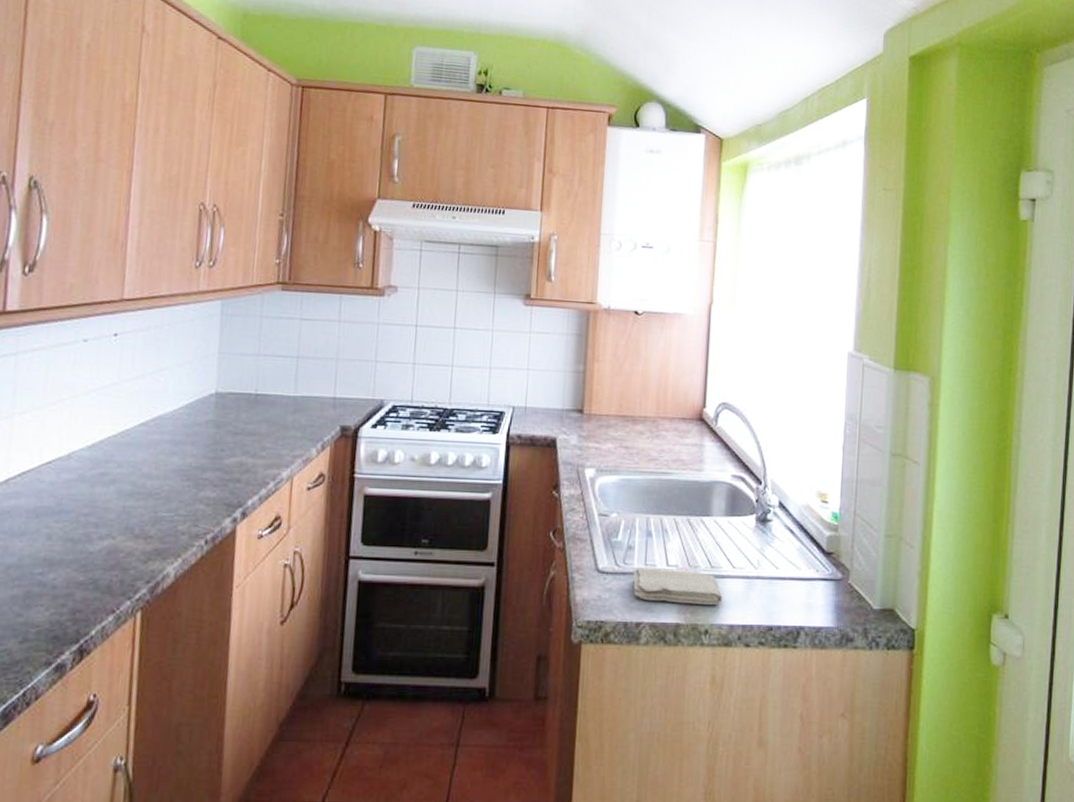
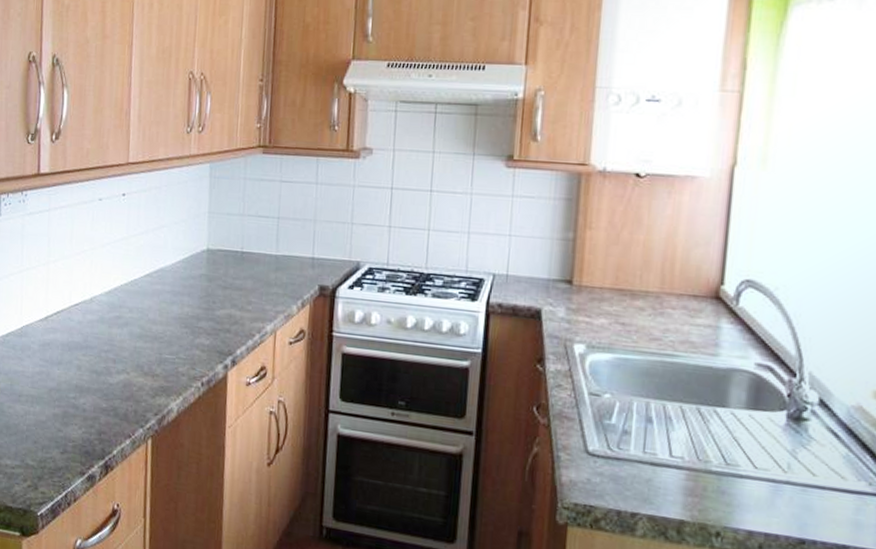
washcloth: present [632,568,723,606] -> none [628,454,740,507]

